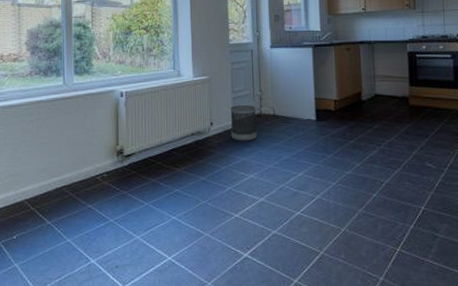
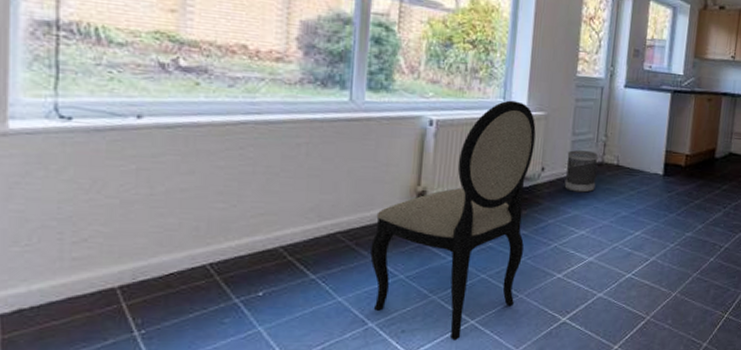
dining chair: none [87,70,204,275] -> present [370,100,536,340]

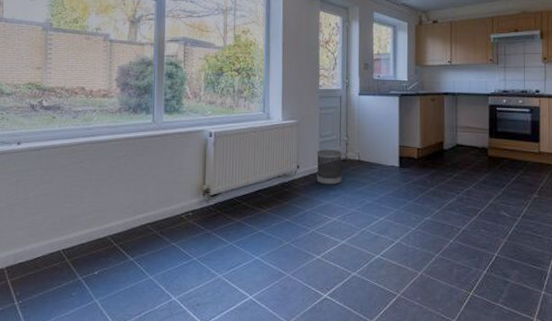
dining chair: present [370,100,536,340] -> none [171,113,290,313]

